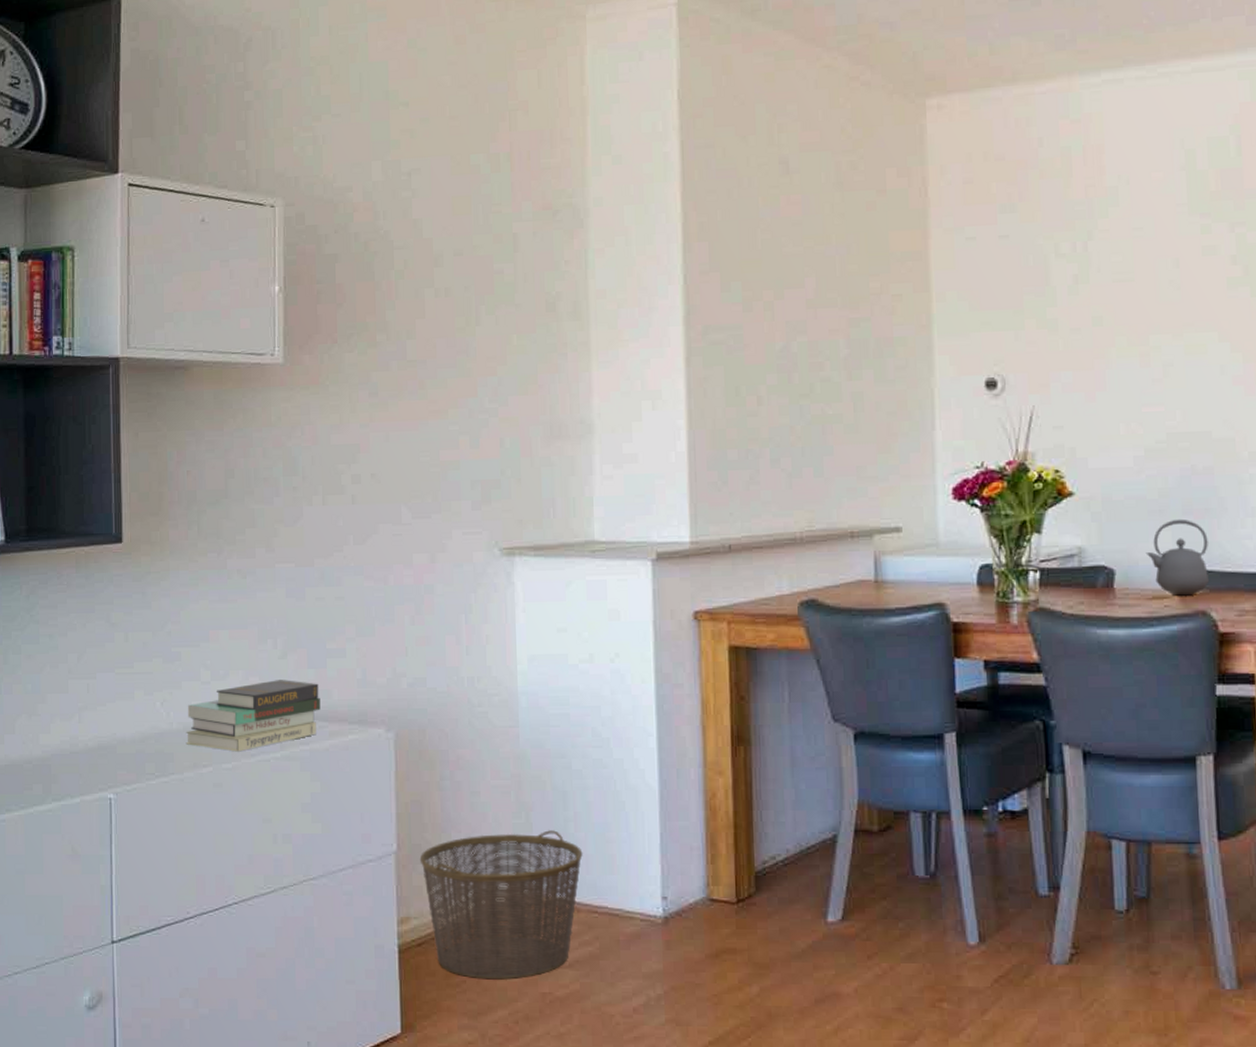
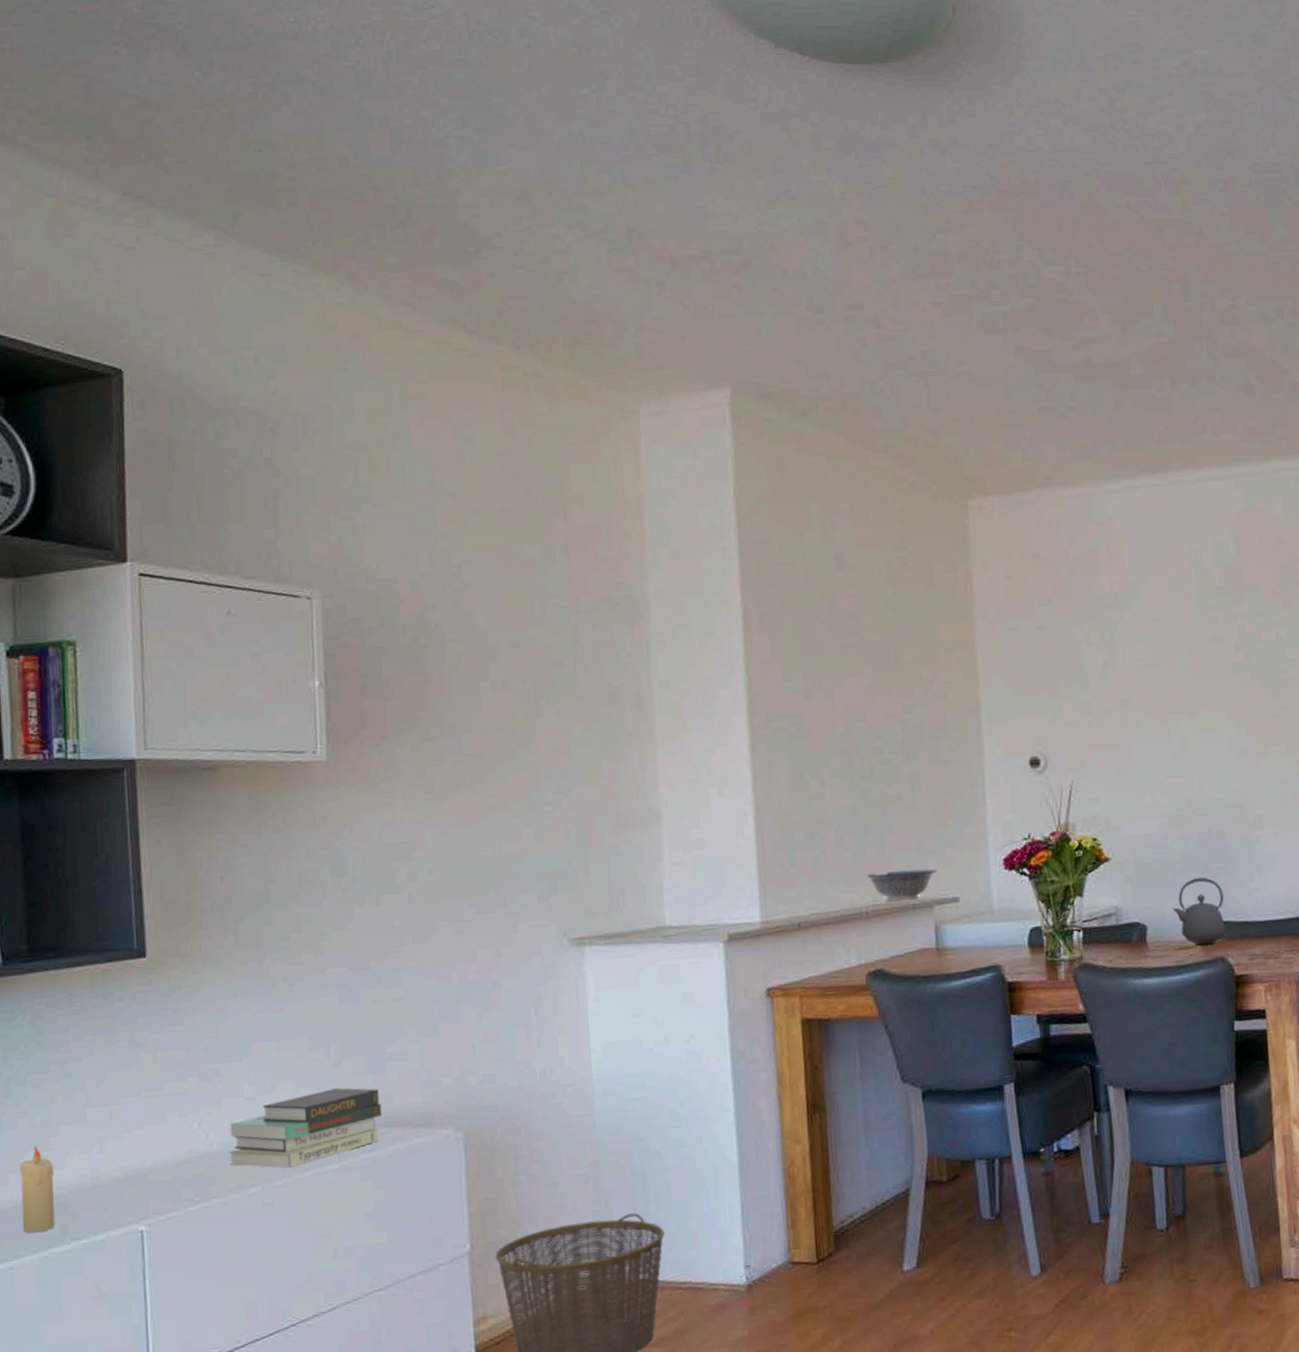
candle: none [12,710,40,791] -> present [18,1146,55,1234]
decorative bowl: none [801,494,879,528] -> present [865,868,938,902]

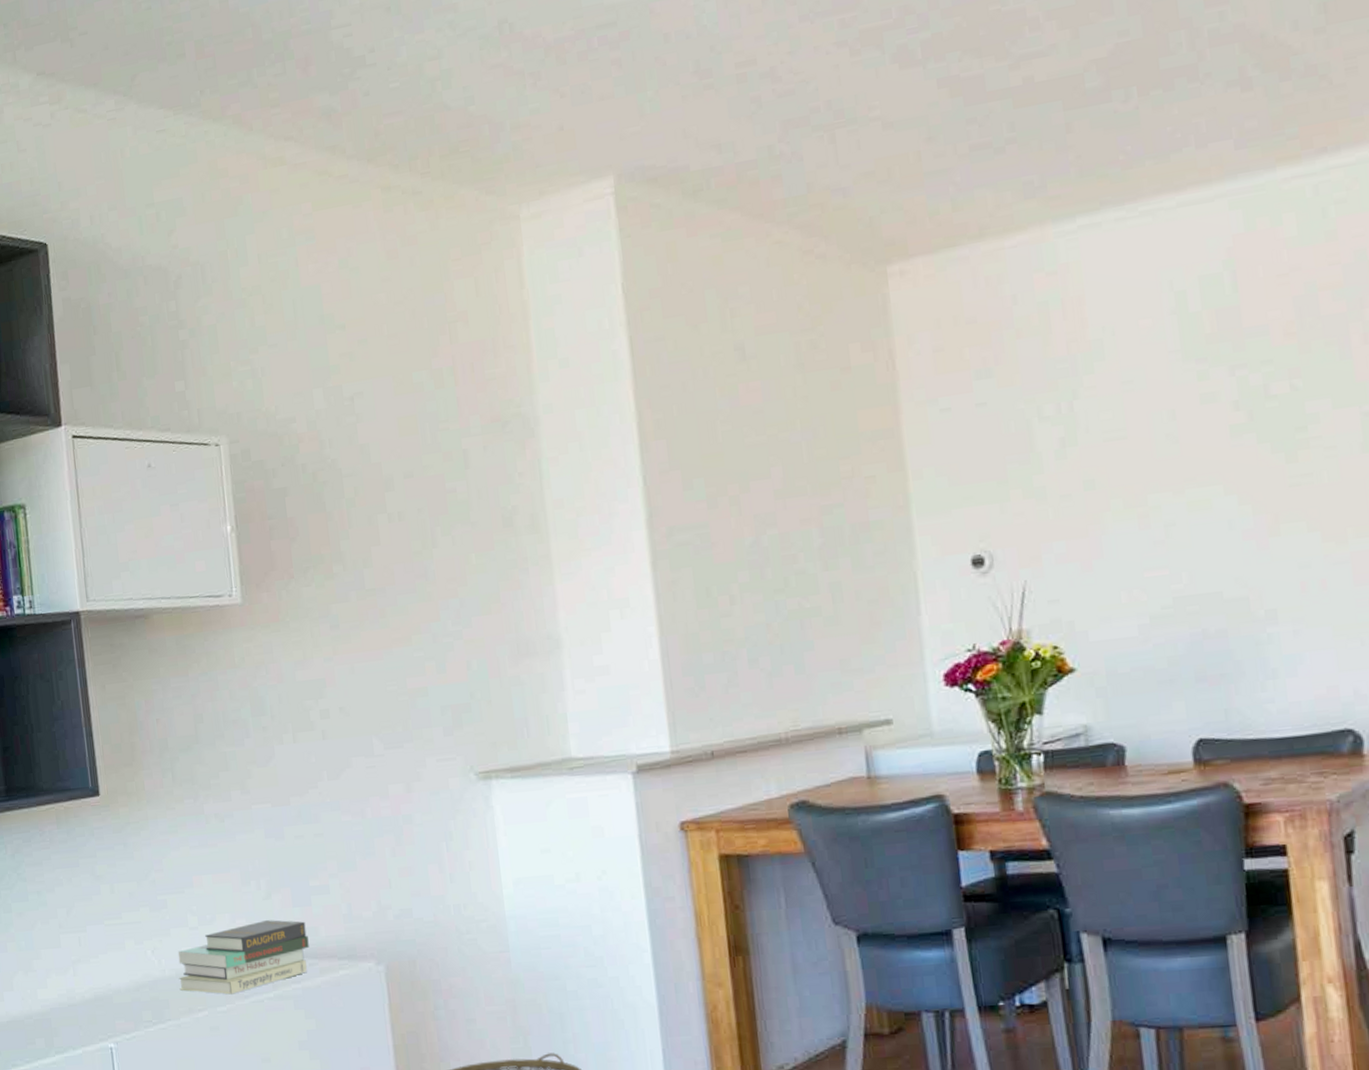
candle: present [18,1146,55,1234] -> none [11,967,42,1046]
decorative bowl: present [865,868,938,902] -> none [783,687,866,727]
teapot: present [1172,877,1226,946] -> none [1157,687,1229,769]

